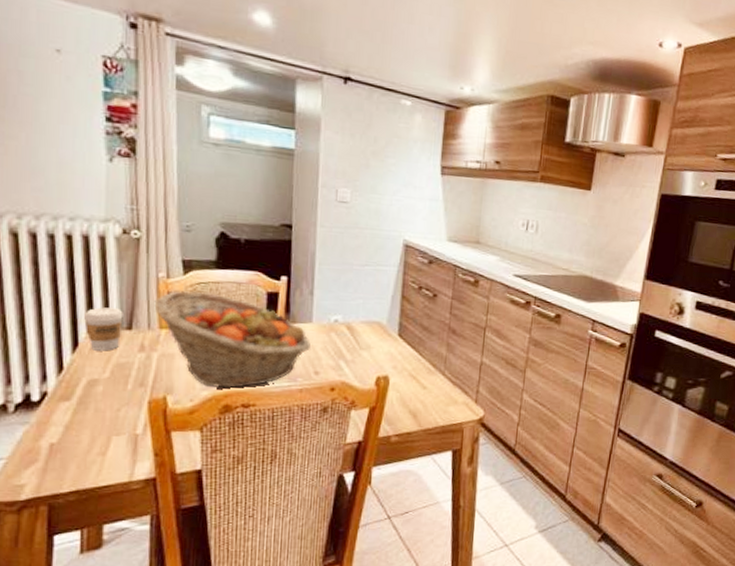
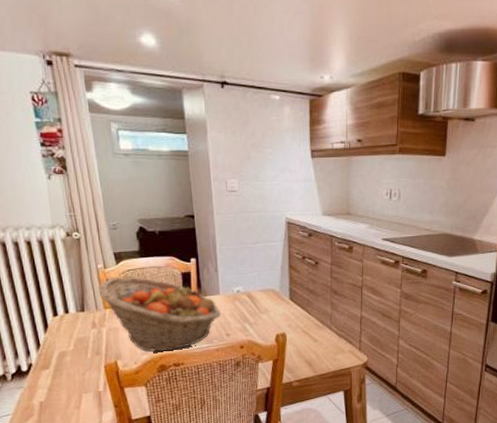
coffee cup: present [84,307,123,351] -> none [49,296,78,330]

